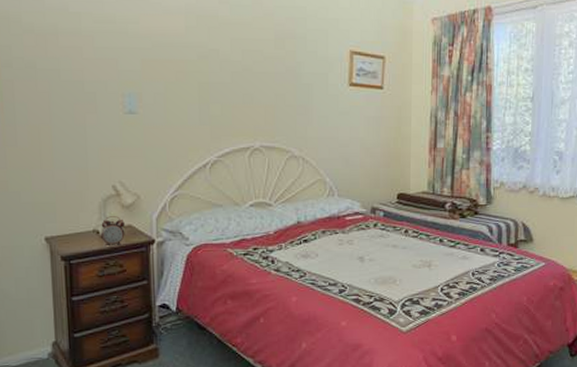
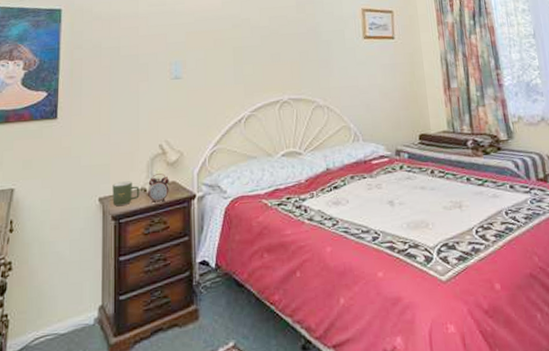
mug: none [60,222,92,247] -> present [112,181,140,207]

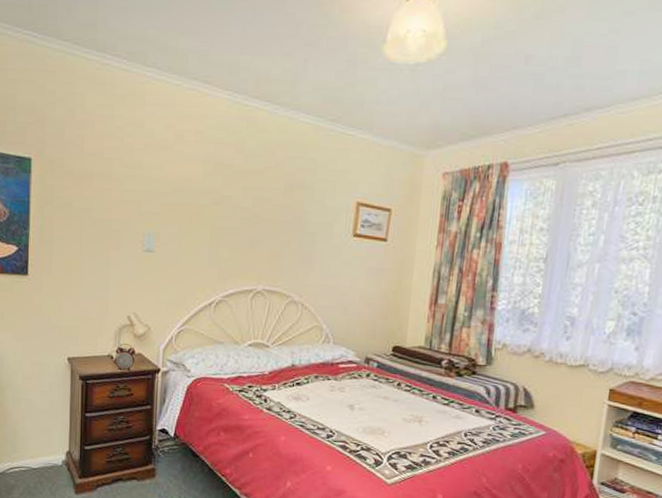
mug: present [112,181,140,207] -> none [80,345,107,369]

